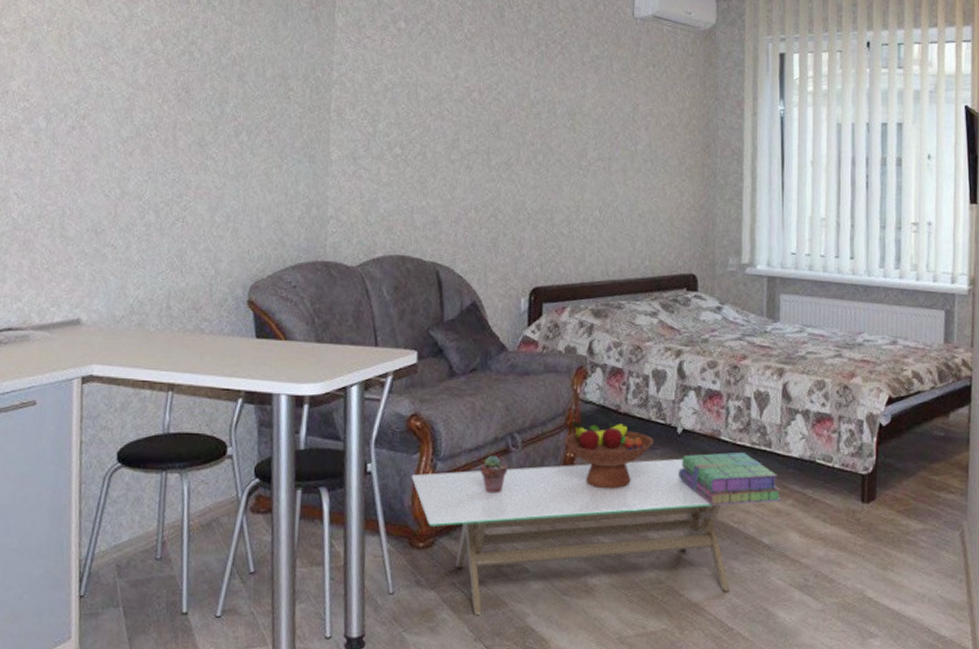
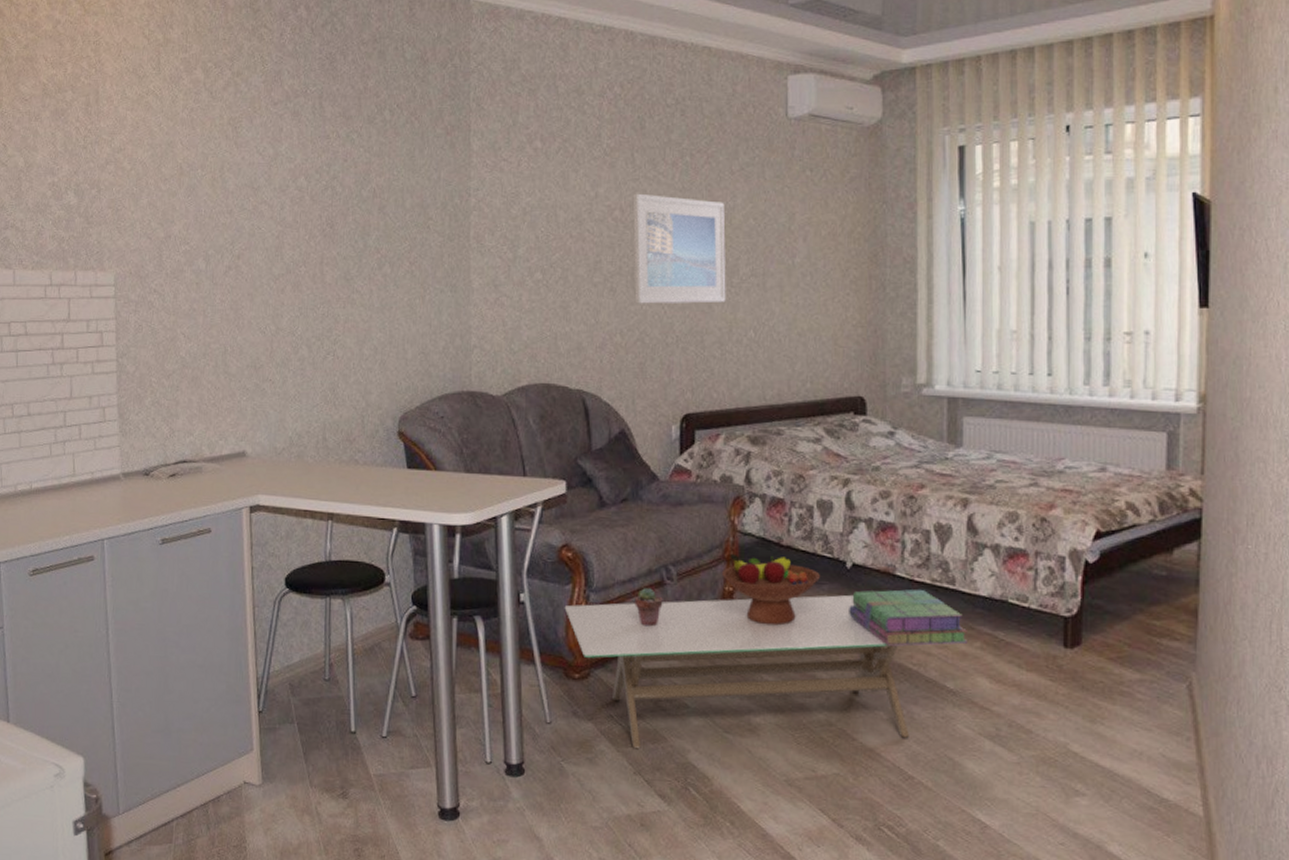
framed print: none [489,77,576,184] -> present [632,193,726,304]

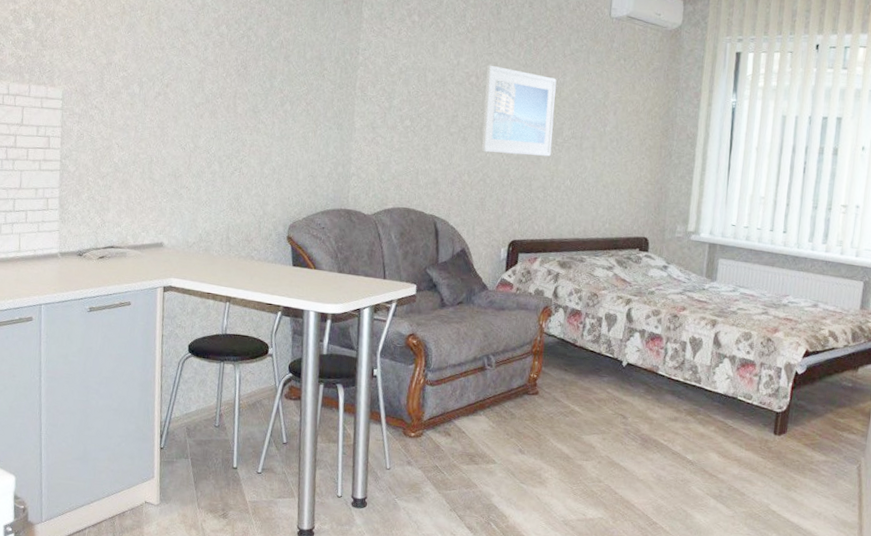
coffee table: present [564,594,965,749] -> none [407,380,704,494]
potted succulent: present [635,588,663,627] -> none [461,371,483,401]
fruit bowl: present [722,553,820,626] -> none [530,349,603,406]
stack of books: present [849,589,967,646] -> none [621,383,706,428]

